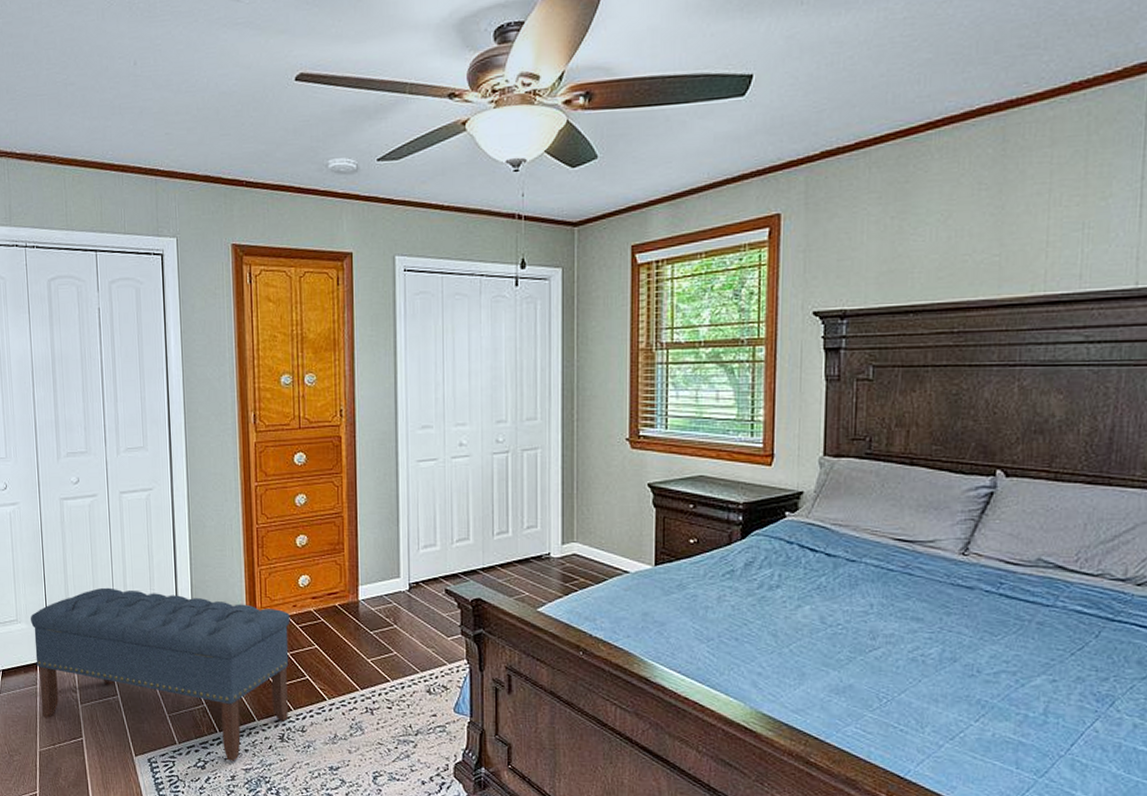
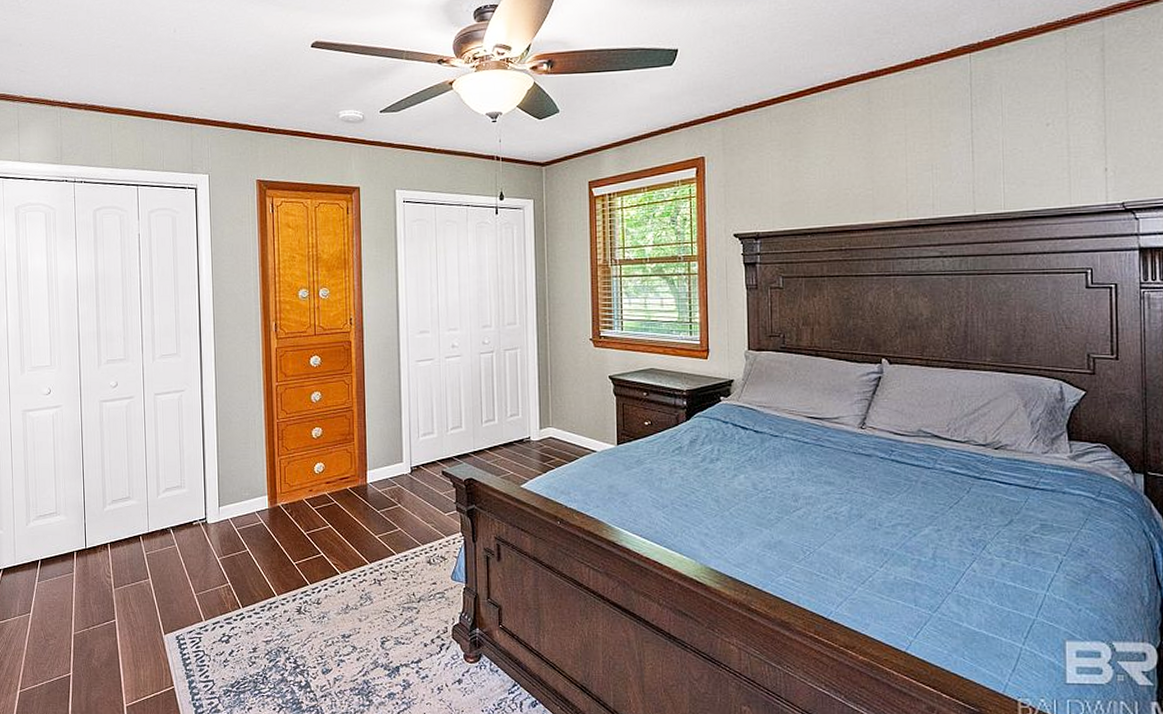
bench: present [30,587,290,761] -> none [68,480,307,634]

